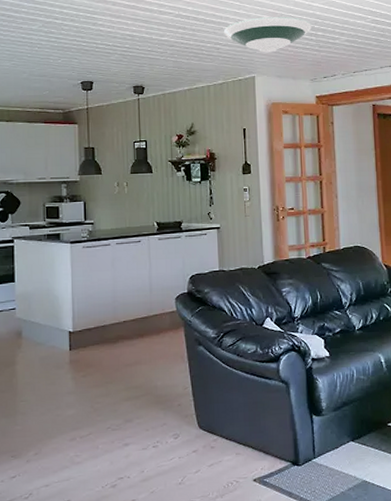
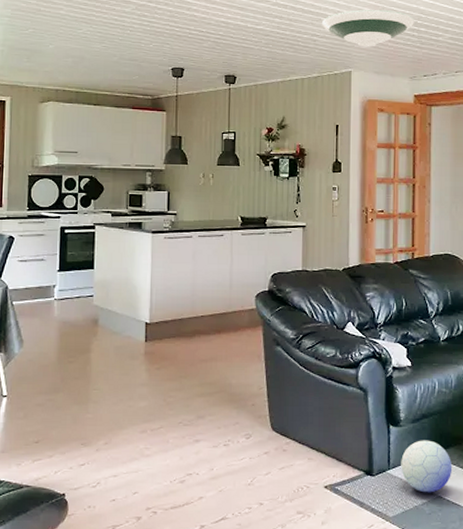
ball: none [325,427,375,478] -> present [401,440,453,493]

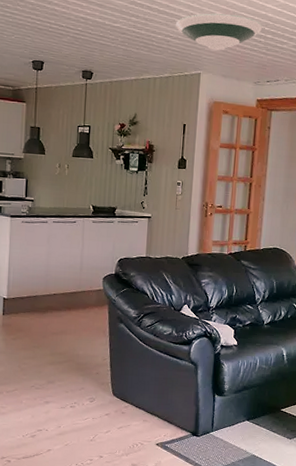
ball: present [401,440,453,493] -> none [222,408,267,452]

